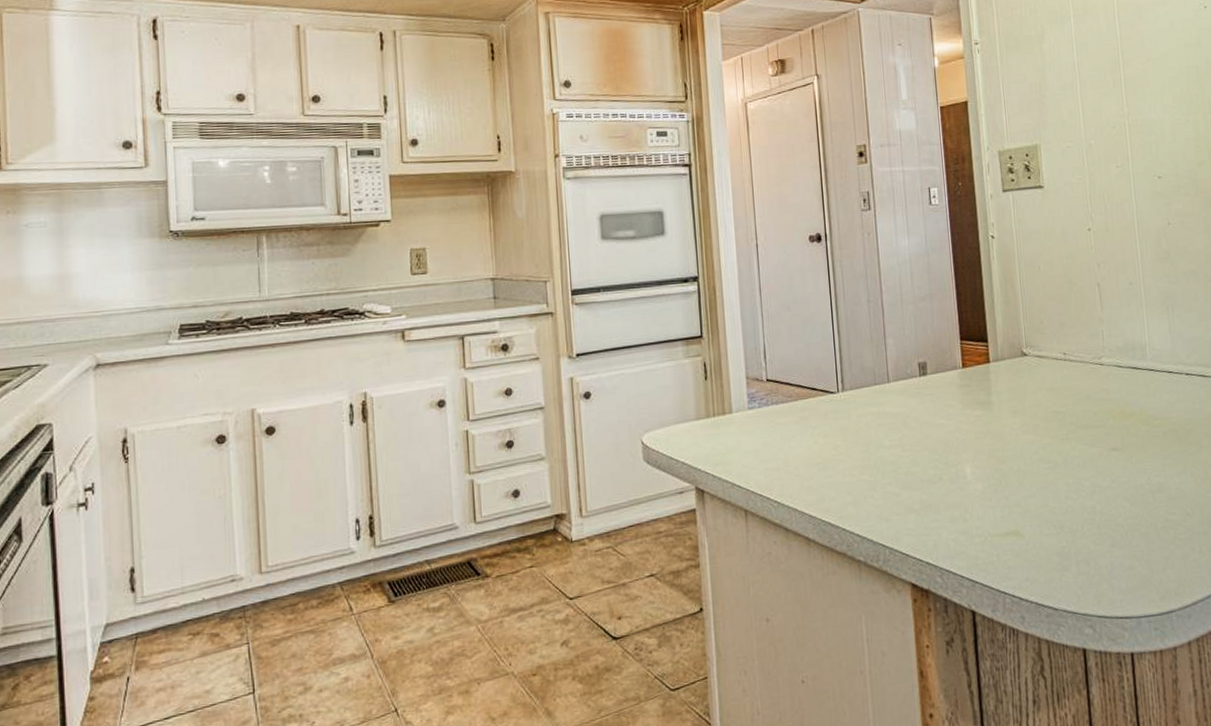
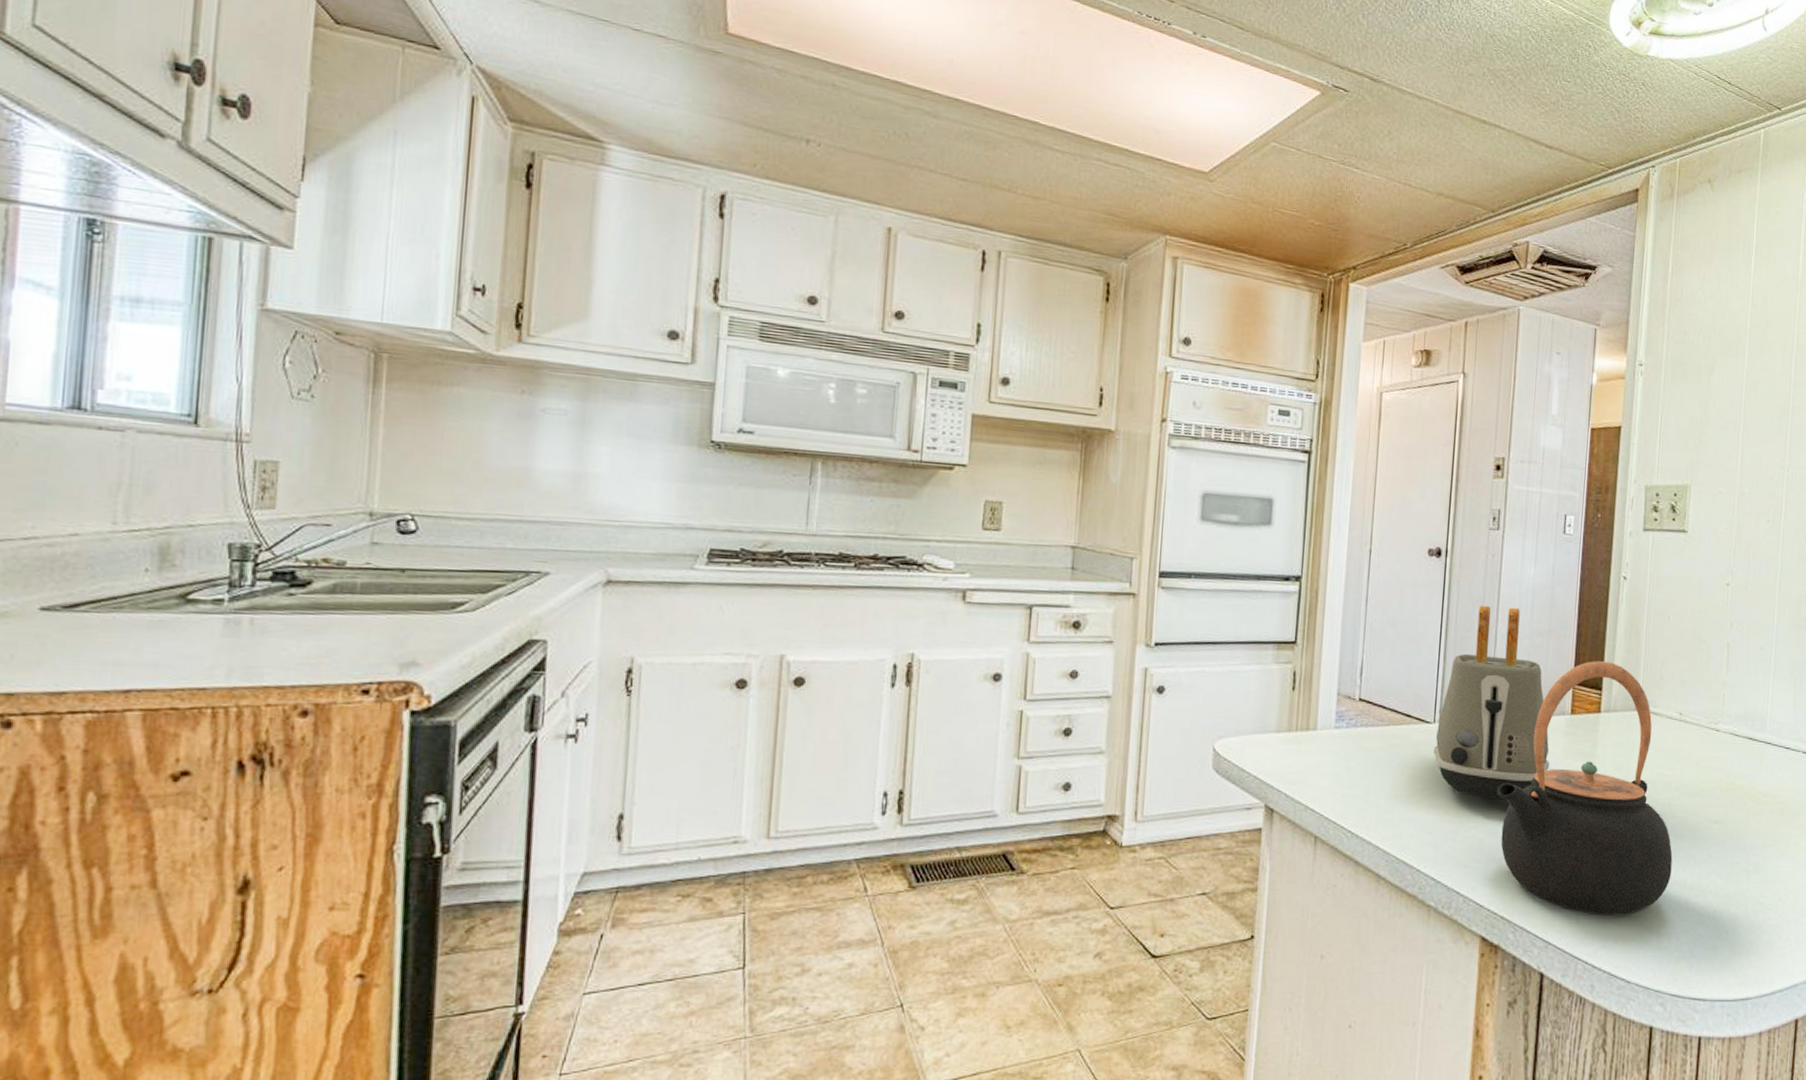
toaster: none [841,277,951,455] -> present [1433,605,1550,800]
teapot: none [905,315,1080,550] -> present [1497,661,1673,915]

